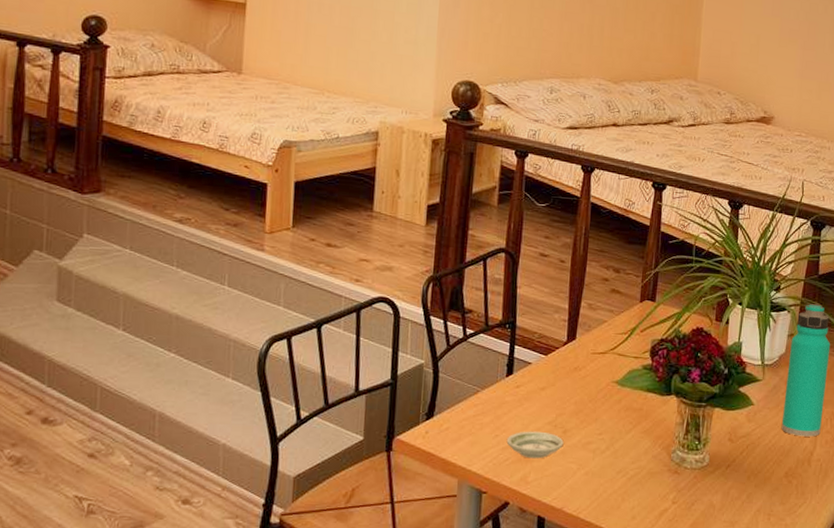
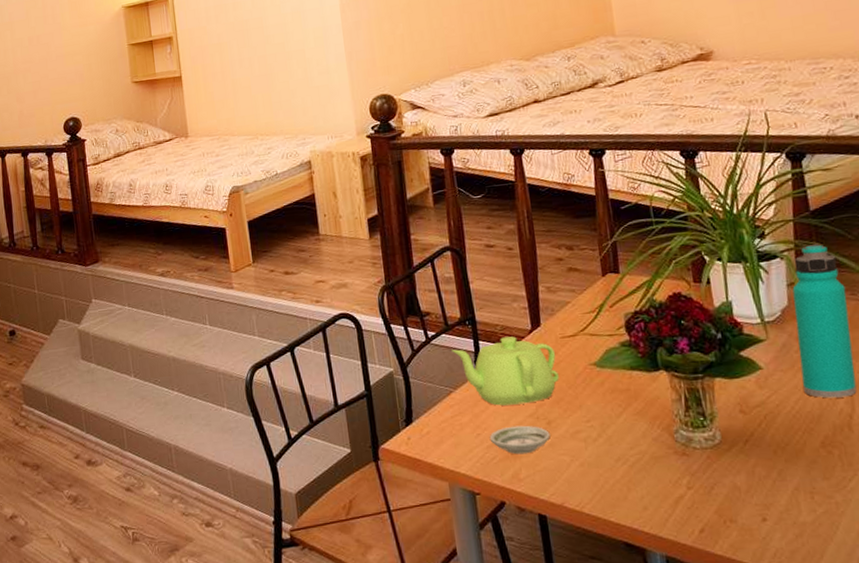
teapot: none [487,345,584,411] -> present [452,336,559,406]

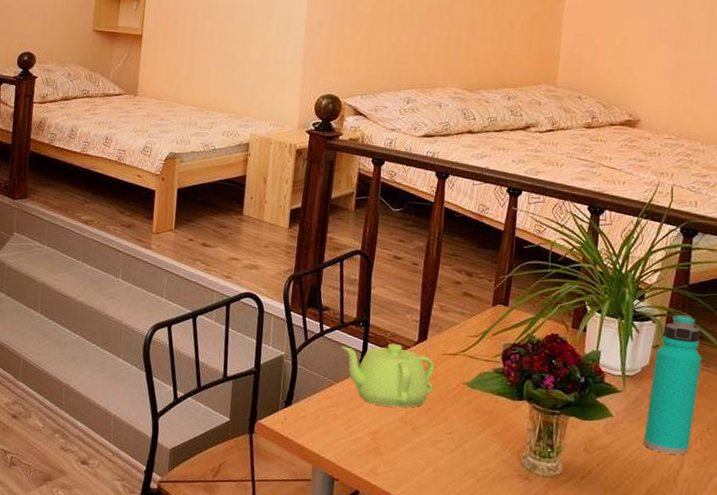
saucer: present [489,425,550,455] -> none [358,425,413,453]

